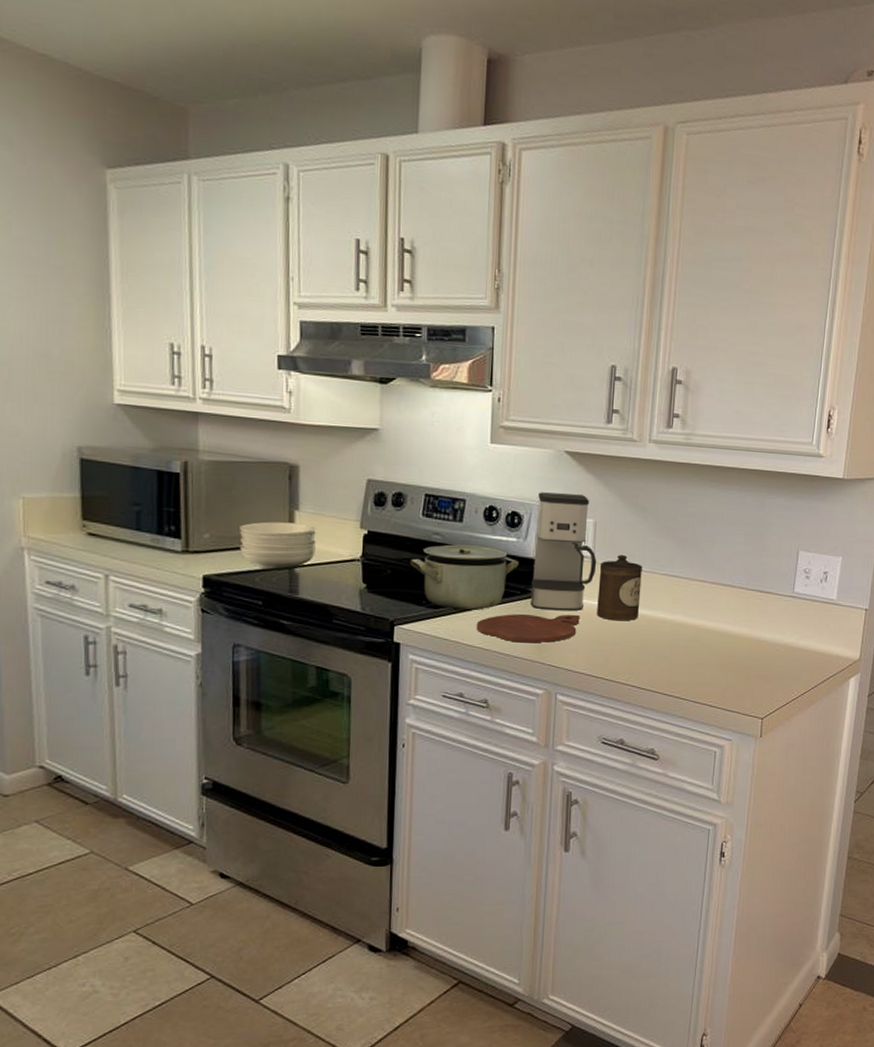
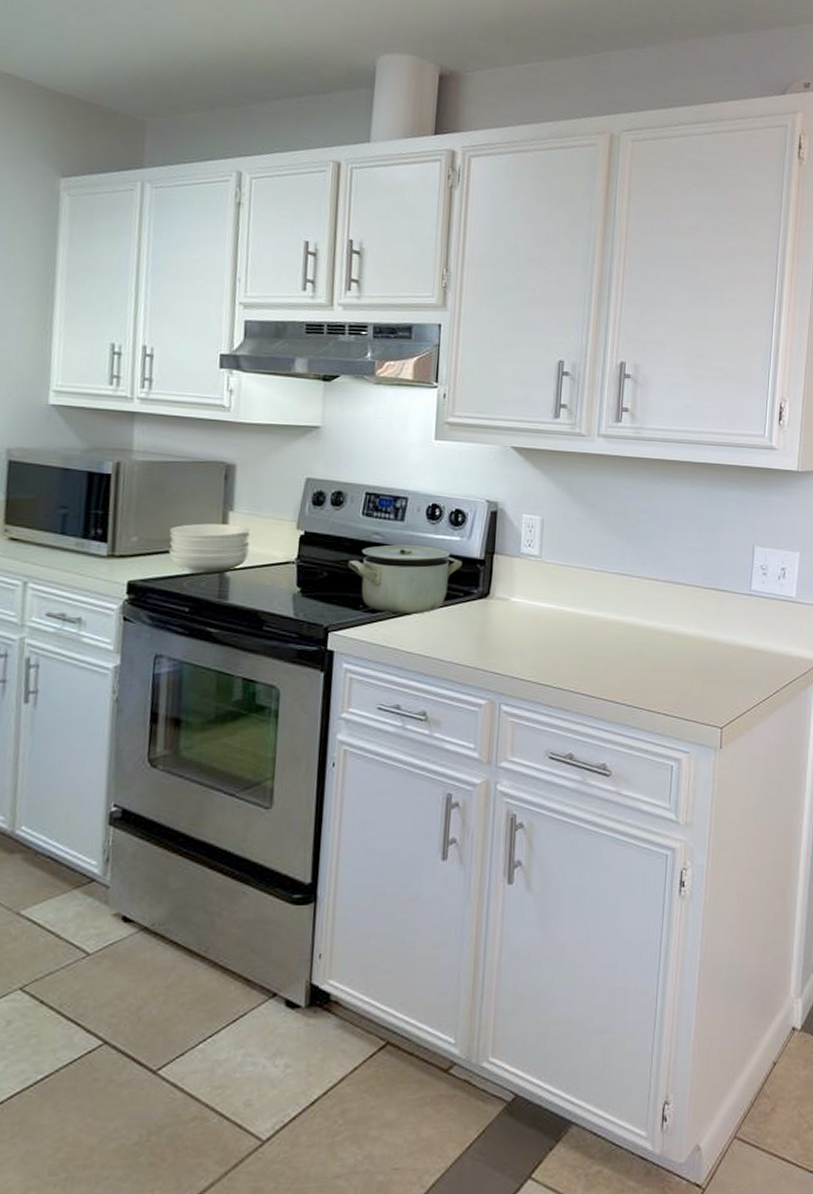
cutting board: present [476,614,580,643] -> none [415,617,526,649]
coffee maker: present [530,492,597,611] -> none [473,489,544,614]
canister: present [597,555,642,621] -> none [544,553,592,624]

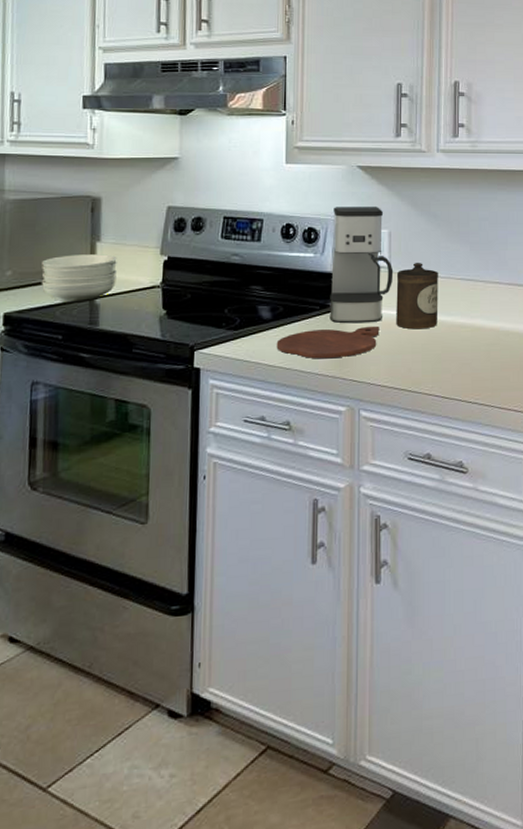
saucepan: present [347,544,463,614] -> none [209,264,317,329]
cutting board: none [415,617,526,649] -> present [276,325,380,359]
coffee maker: none [473,489,544,614] -> present [330,207,394,324]
canister: none [544,553,592,624] -> present [396,263,438,330]

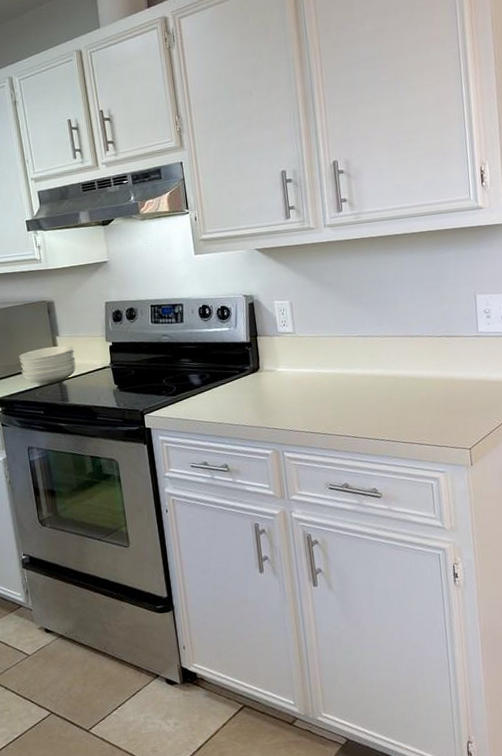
cutting board: present [276,325,380,359] -> none [208,382,292,414]
coffee maker: present [330,207,394,324] -> none [240,282,298,383]
canister: present [396,263,438,330] -> none [301,326,342,383]

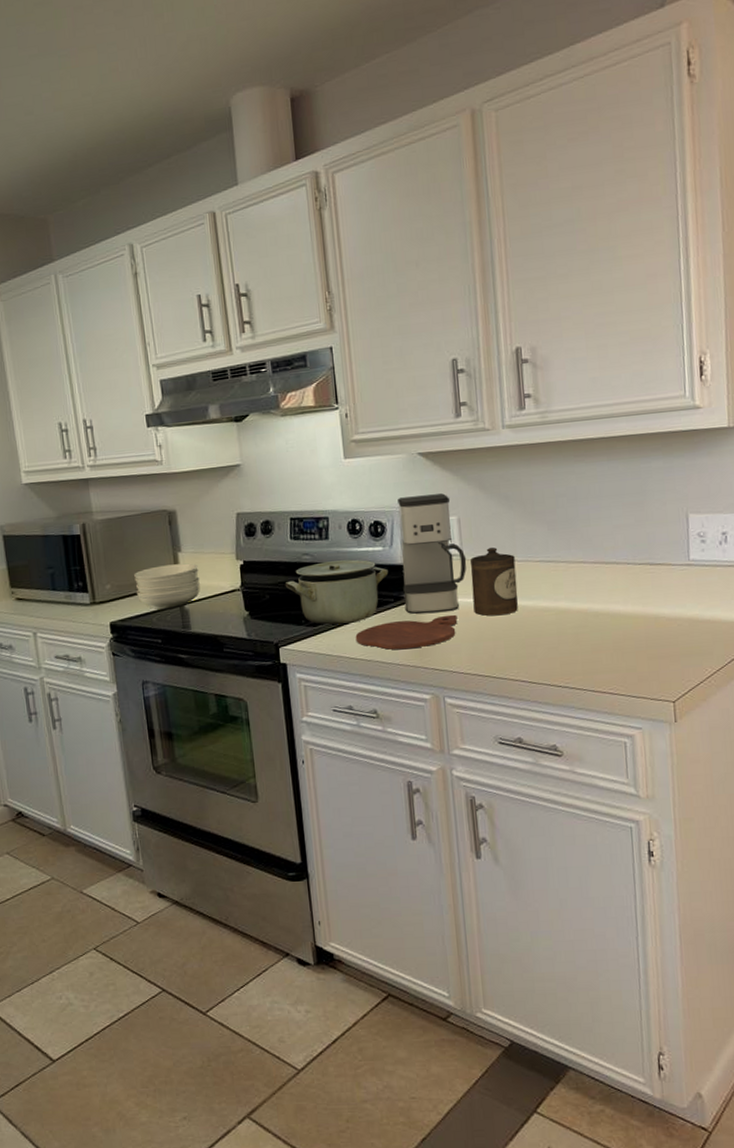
saucepan: none [147,339,234,394] -> present [285,559,389,625]
cutting board: none [208,382,292,414] -> present [355,614,458,650]
coffee maker: none [240,282,298,383] -> present [397,493,467,614]
canister: none [301,326,342,383] -> present [471,547,518,616]

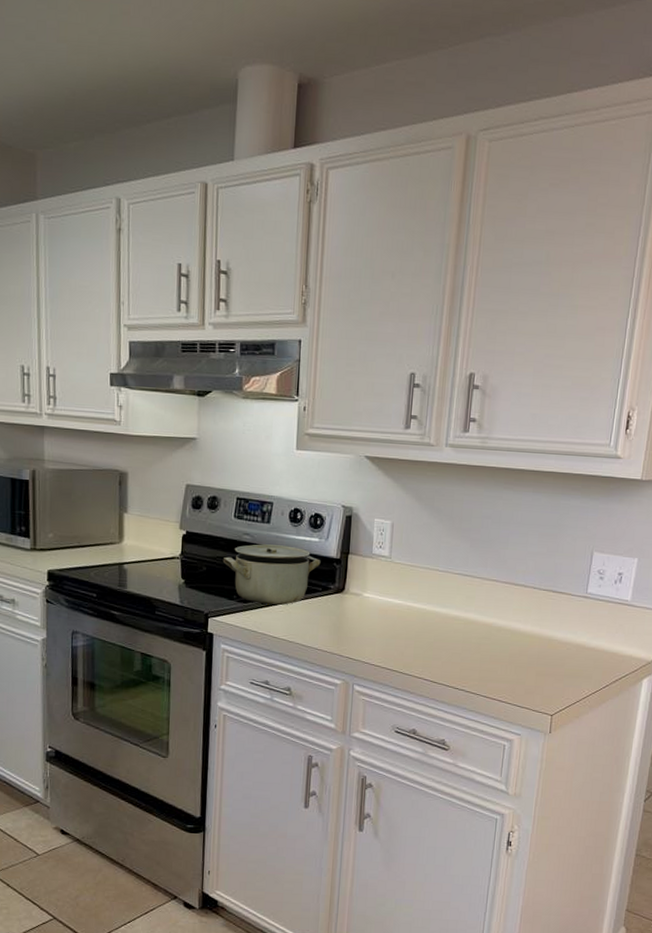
bowl: present [133,563,201,610] -> none [77,523,143,567]
cutting board: present [355,614,458,650] -> none [281,609,377,637]
coffee maker: present [397,493,467,614] -> none [331,495,394,607]
canister: present [471,547,518,616] -> none [392,555,437,618]

